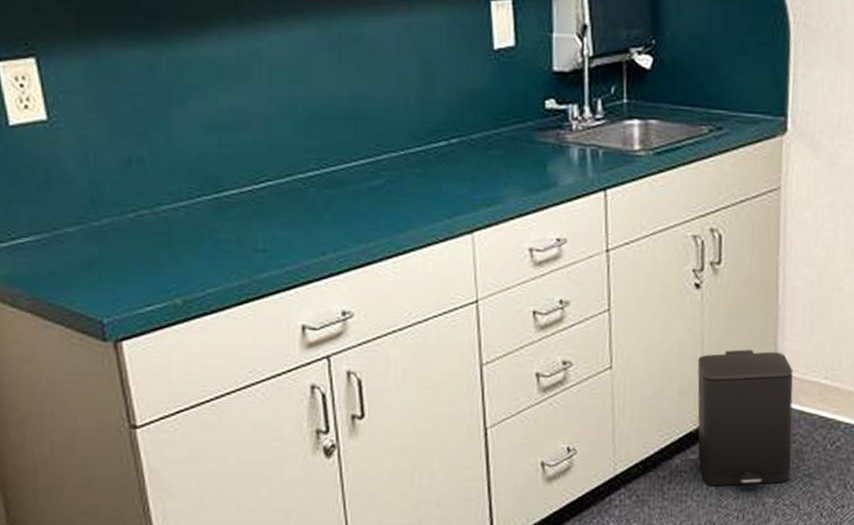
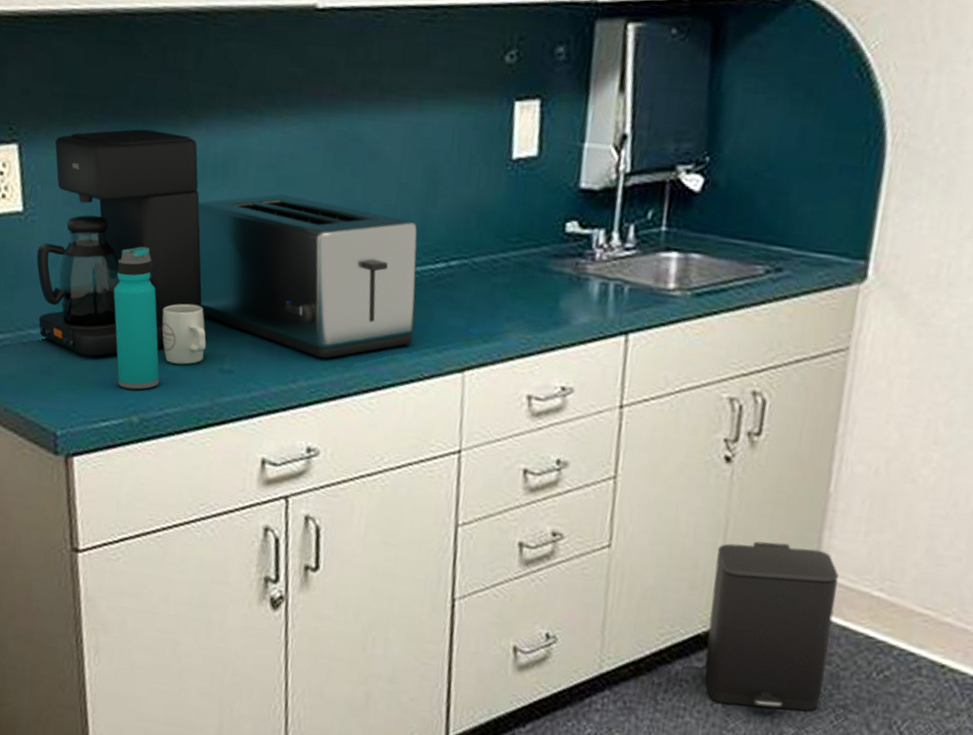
coffee maker: none [66,39,231,249] -> present [36,129,203,357]
water bottle: none [145,144,198,275] -> present [113,246,160,390]
mug: none [194,193,239,248] -> present [161,303,206,365]
toaster: none [217,90,426,232] -> present [198,194,418,359]

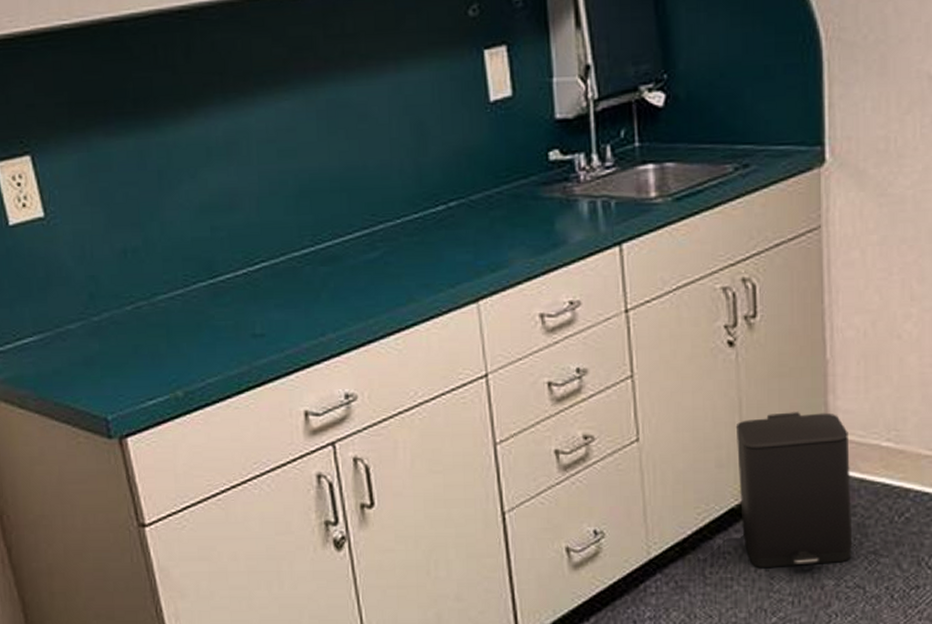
coffee maker: present [36,129,203,357] -> none [64,124,226,342]
water bottle: present [113,246,160,390] -> none [141,231,197,366]
mug: present [161,303,206,365] -> none [190,278,236,336]
toaster: present [198,194,418,359] -> none [208,165,427,310]

